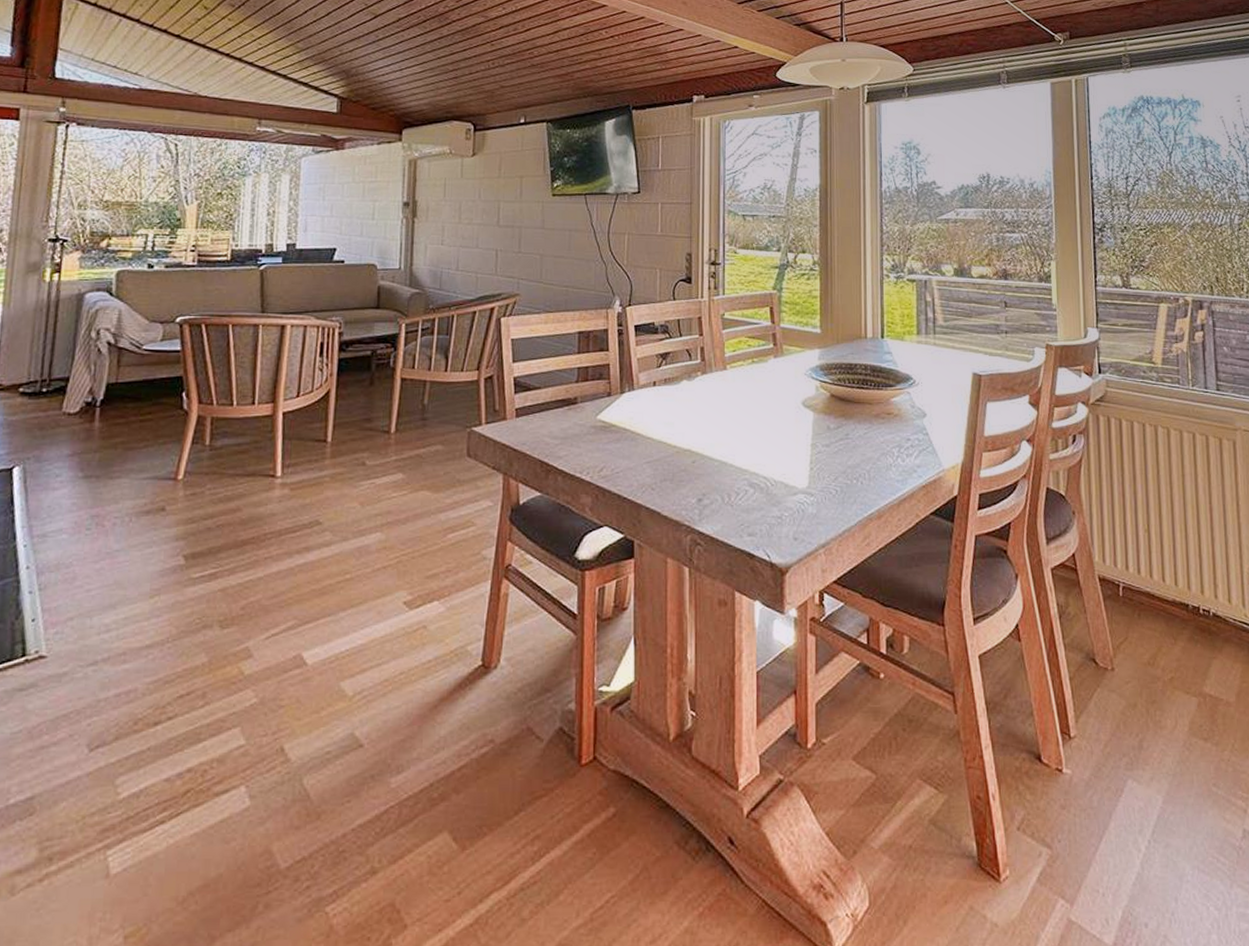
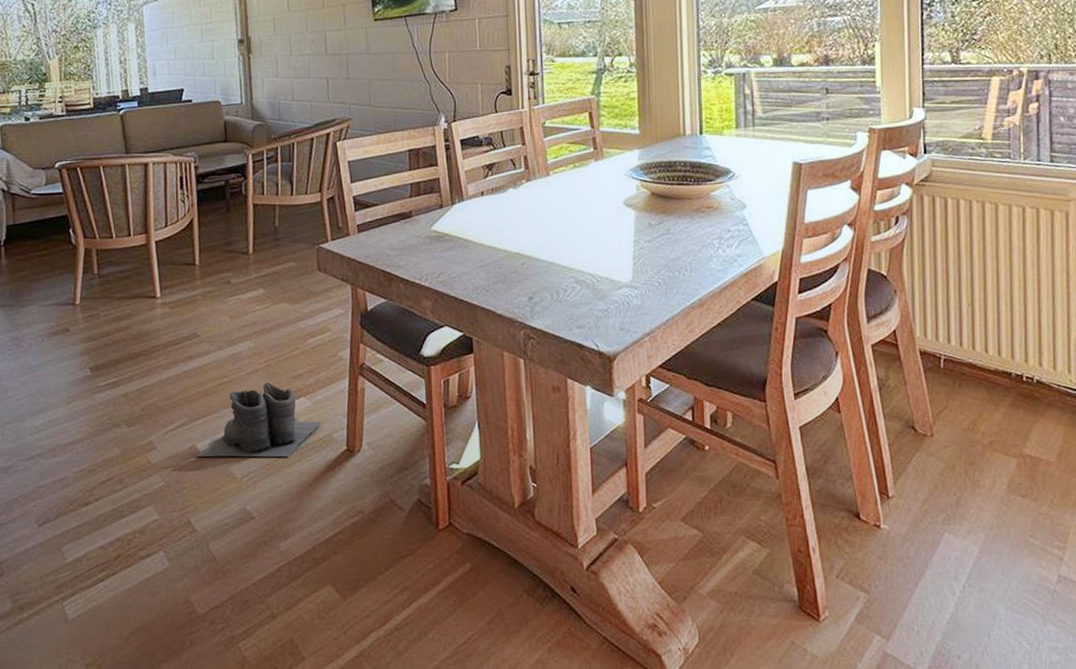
boots: none [300,581,455,672] -> present [196,382,322,457]

